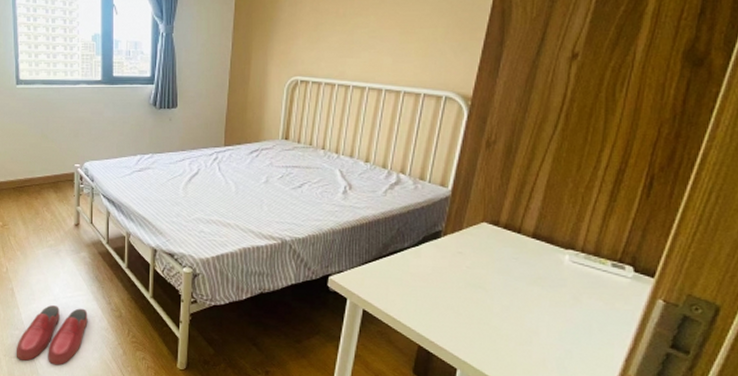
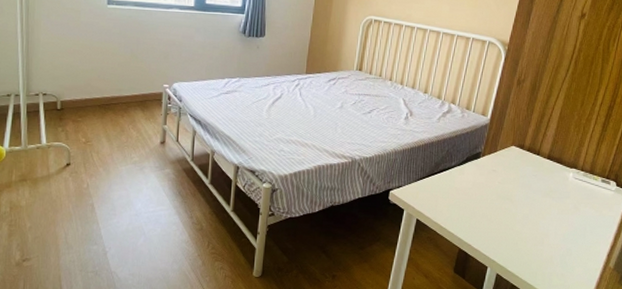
slippers: present [16,305,88,366] -> none [92,220,169,278]

